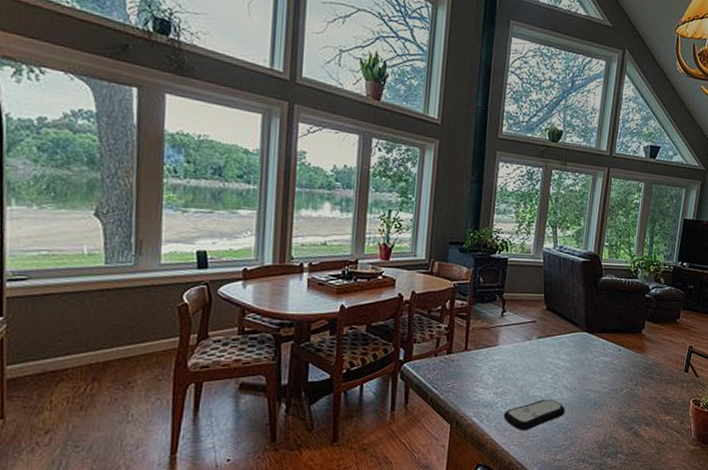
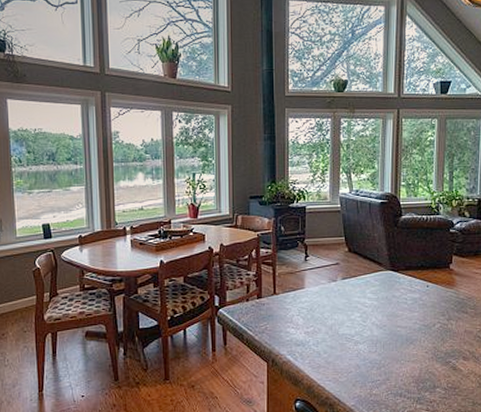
remote control: present [503,399,565,431] -> none [316,336,377,368]

